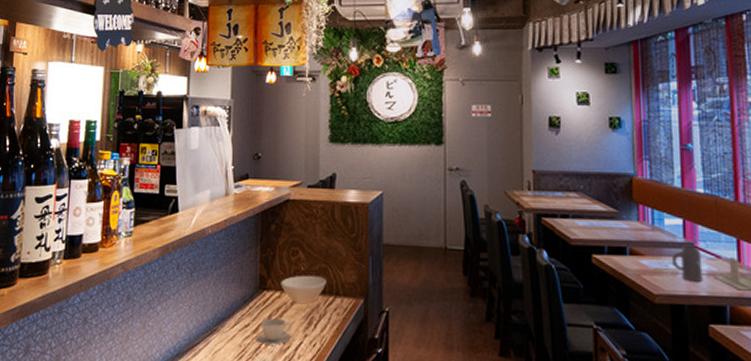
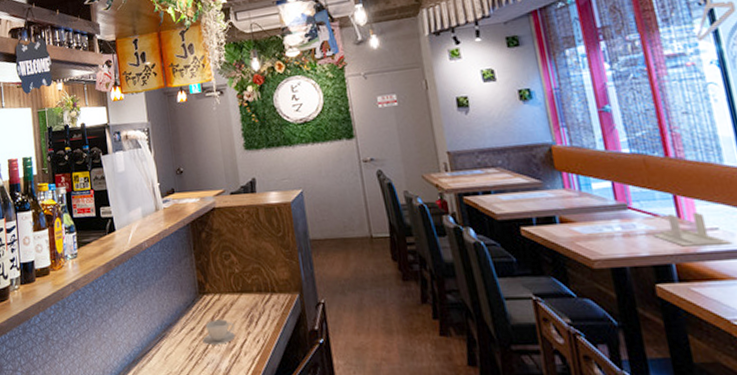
bowl: present [280,275,326,304] -> none [218,276,261,304]
beer mug: present [671,246,703,282] -> none [605,207,643,243]

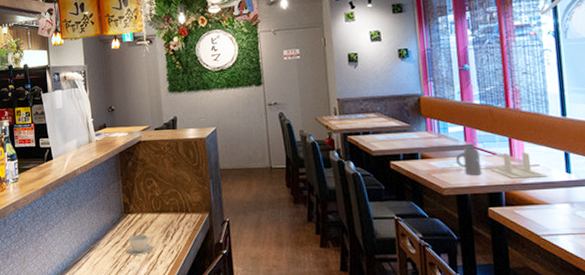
beer mug: none [605,207,643,243] -> present [455,147,482,175]

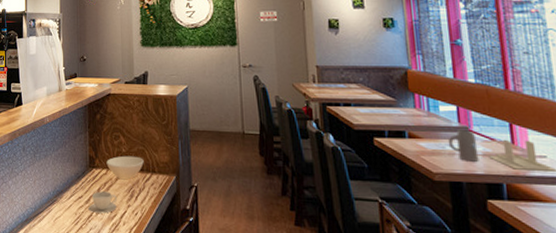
bowl: none [141,198,177,222] -> present [106,155,144,180]

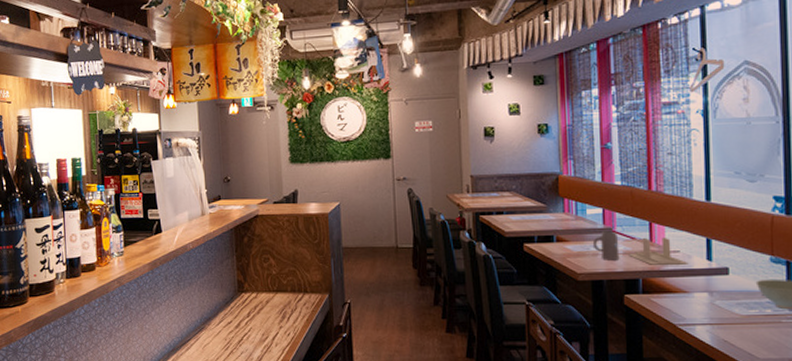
teacup: present [88,191,117,214] -> none [238,315,269,337]
bowl: present [106,155,144,180] -> none [256,277,295,302]

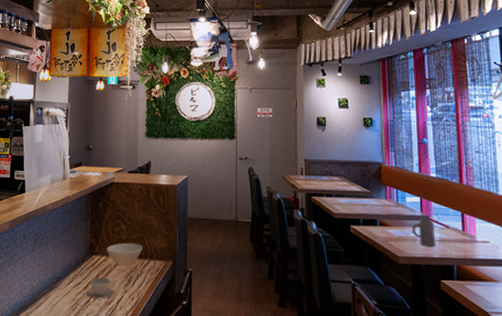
teacup: none [238,315,269,337] -> present [86,277,115,299]
bowl: none [256,277,295,302] -> present [106,242,143,266]
napkin holder: present [629,237,689,265] -> none [444,226,497,255]

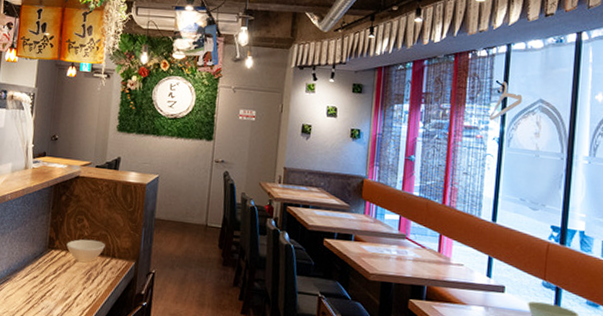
teacup: present [86,277,115,299] -> none [42,272,73,294]
beer mug: present [411,218,436,247] -> none [386,237,411,266]

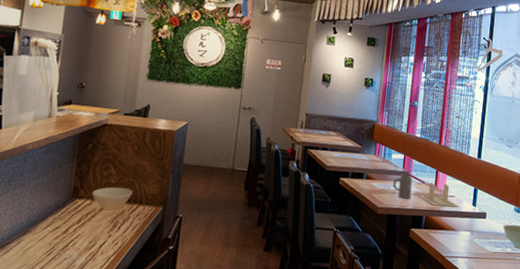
beer mug: none [386,237,411,266] -> present [392,174,413,199]
napkin holder: none [418,247,470,278] -> present [418,182,460,208]

